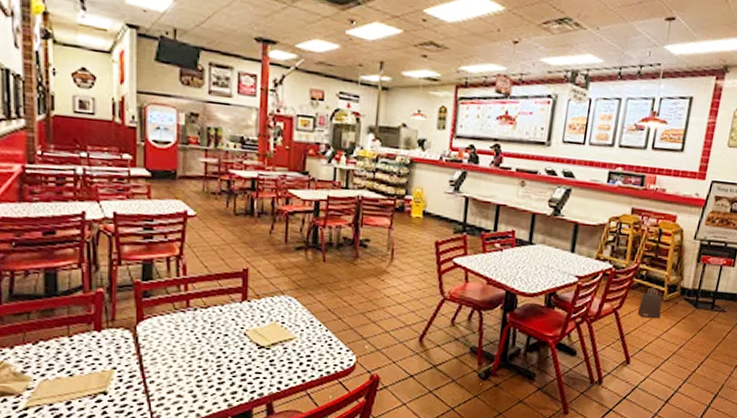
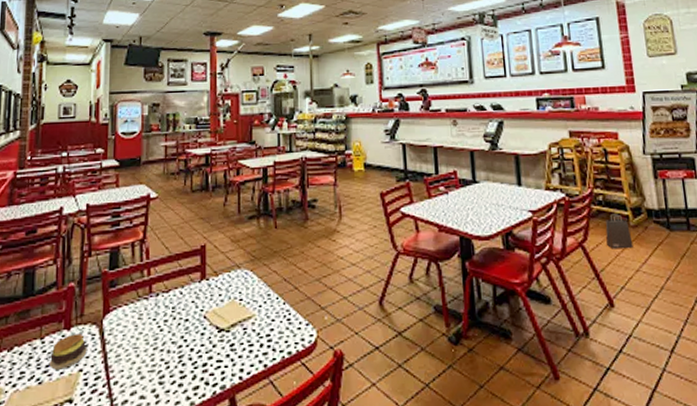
burger: none [79,335,120,366] -> present [49,333,87,370]

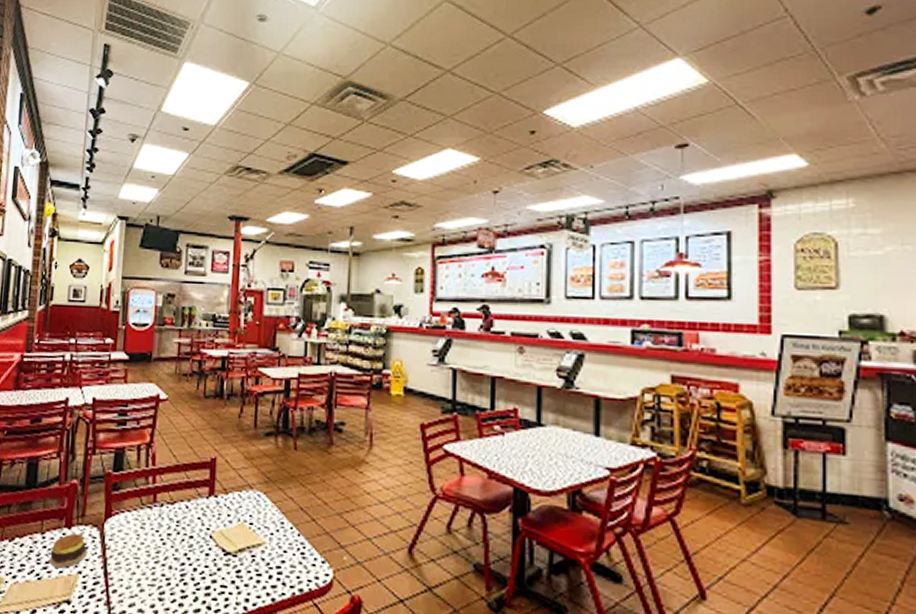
shopping bag: present [605,212,634,249] -> none [704,484,742,532]

